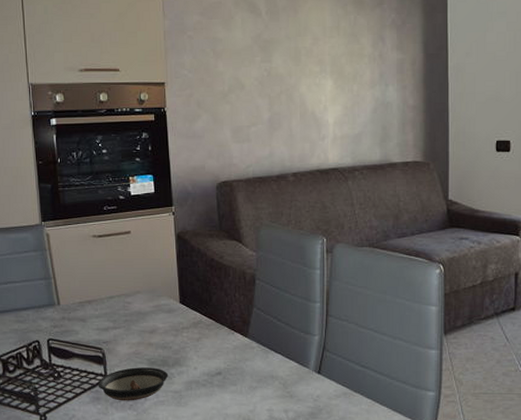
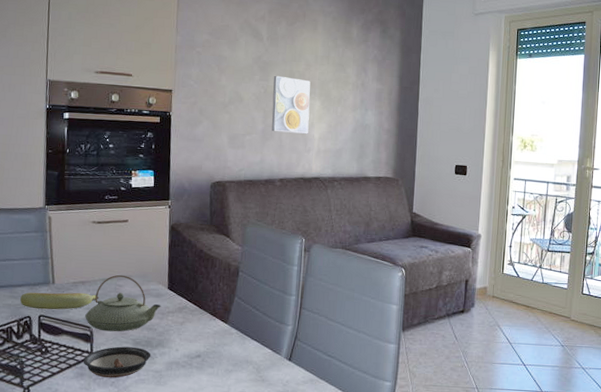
banana: none [26,312,108,333] -> present [20,292,100,310]
teapot: none [94,291,174,353] -> present [84,274,161,332]
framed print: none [277,54,321,120] -> present [271,75,311,134]

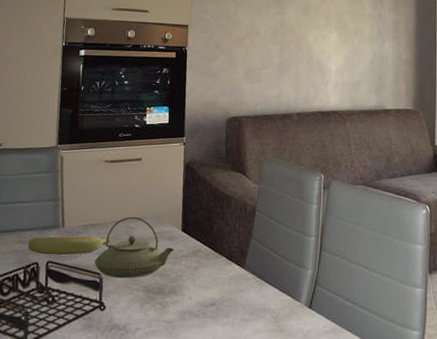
saucer: present [83,346,151,378] -> none [91,294,163,330]
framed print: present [271,75,311,134] -> none [288,8,327,67]

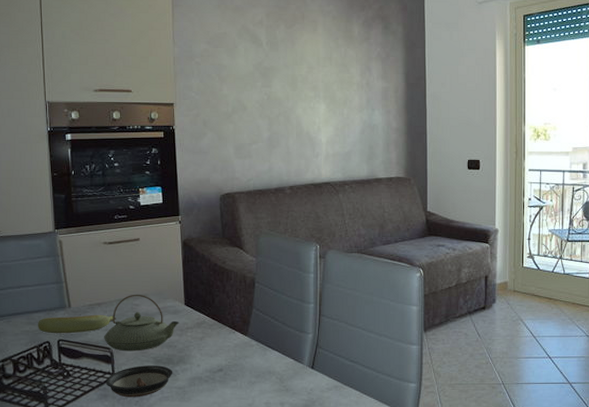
saucer: none [91,294,163,330] -> present [105,365,173,398]

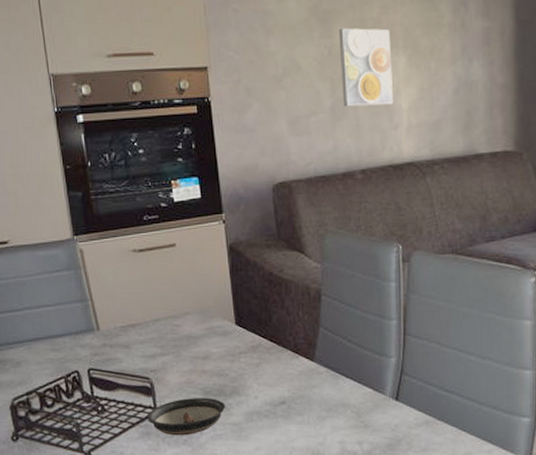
banana: present [38,314,117,334] -> none [63,338,155,362]
teapot: present [103,294,179,352] -> none [140,312,230,382]
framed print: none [276,81,315,139] -> present [339,28,393,107]

